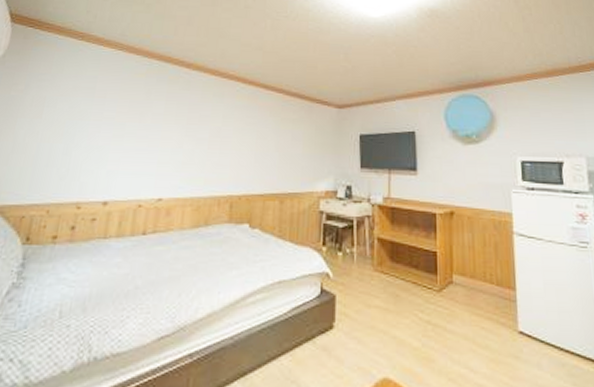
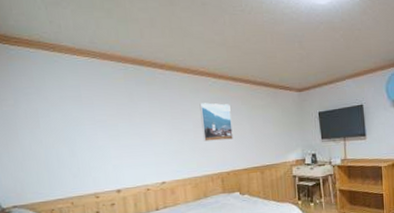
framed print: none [217,109,256,156] -> present [199,102,233,142]

